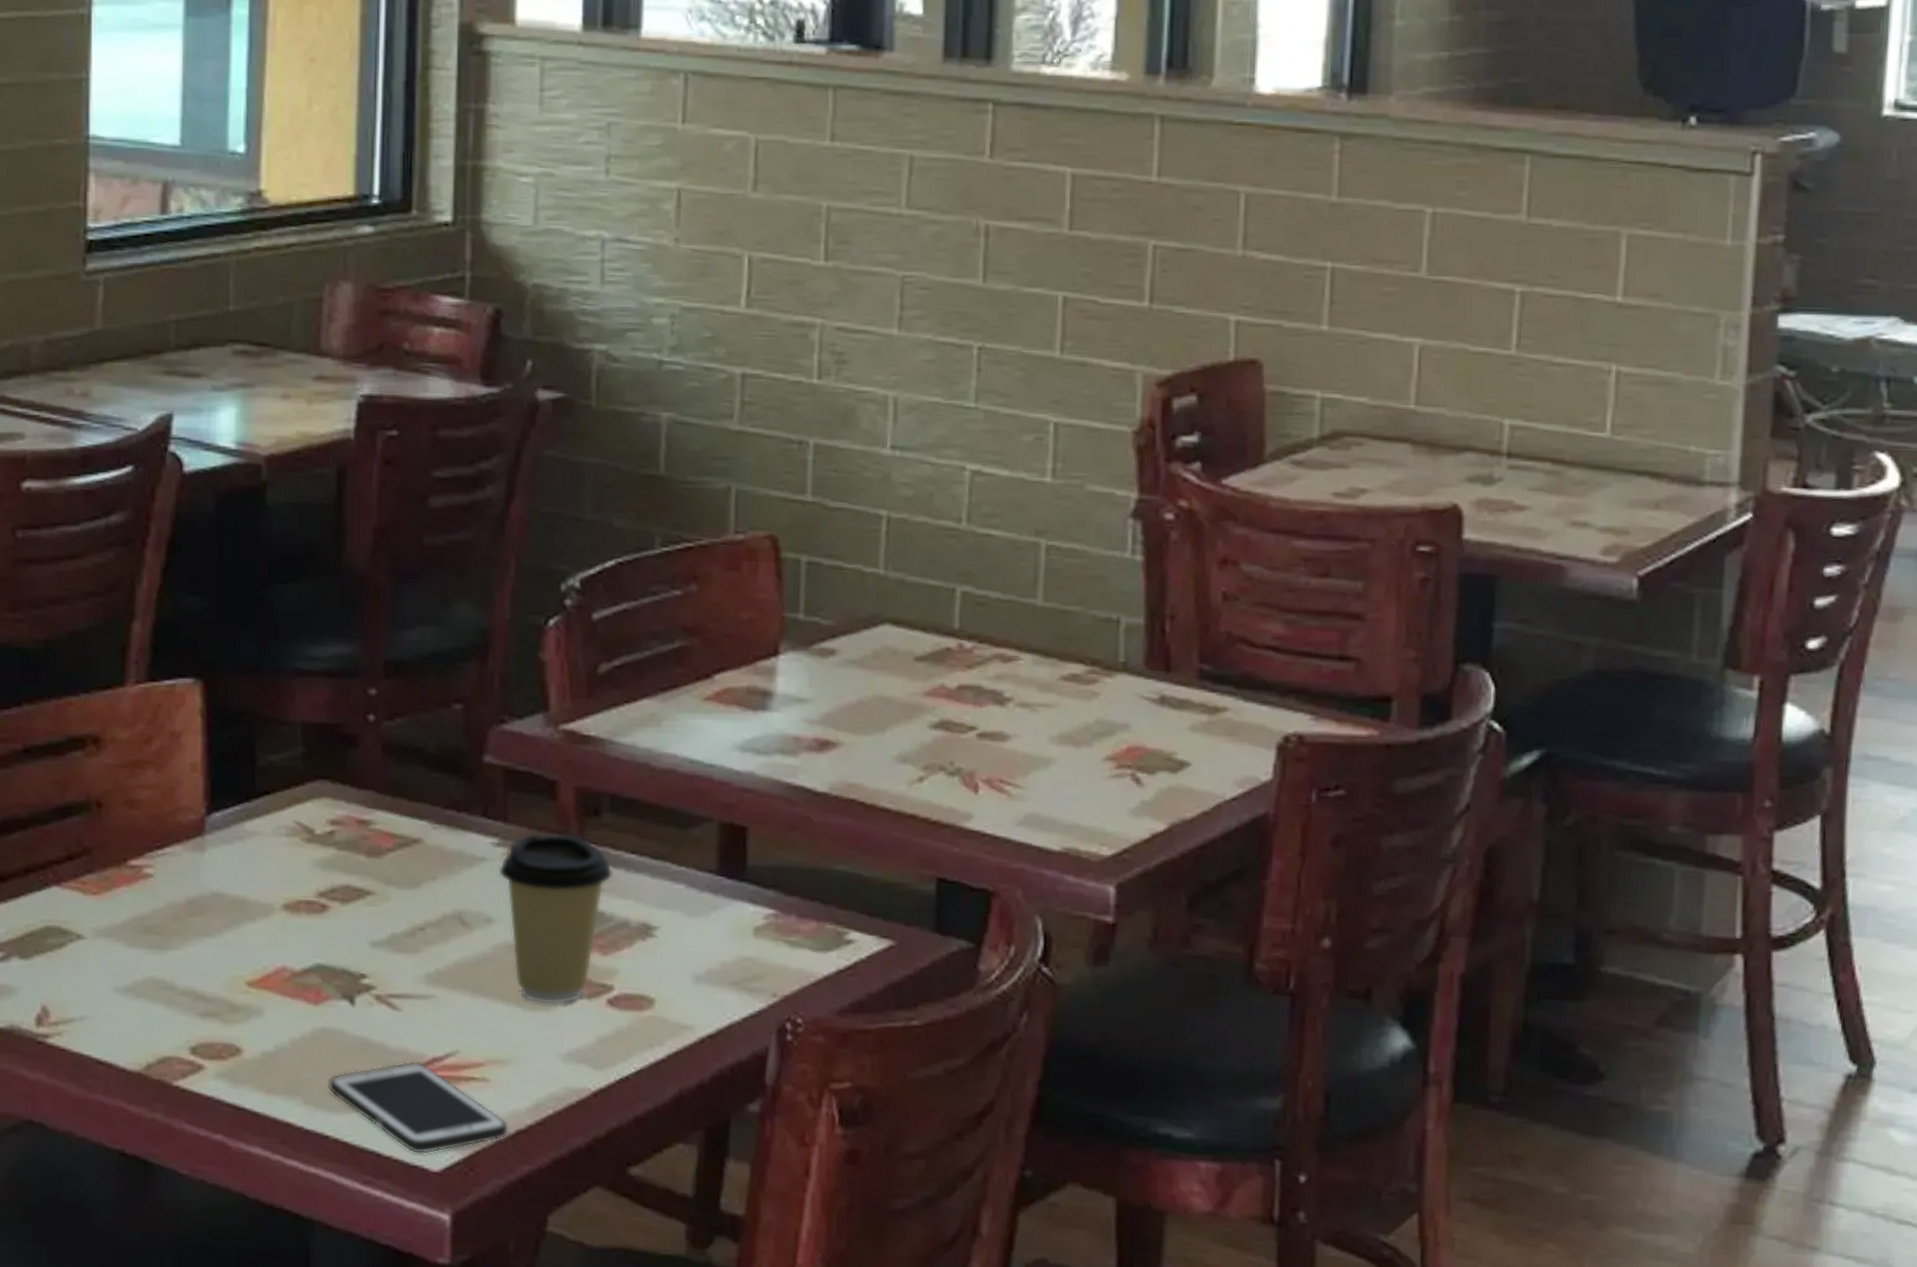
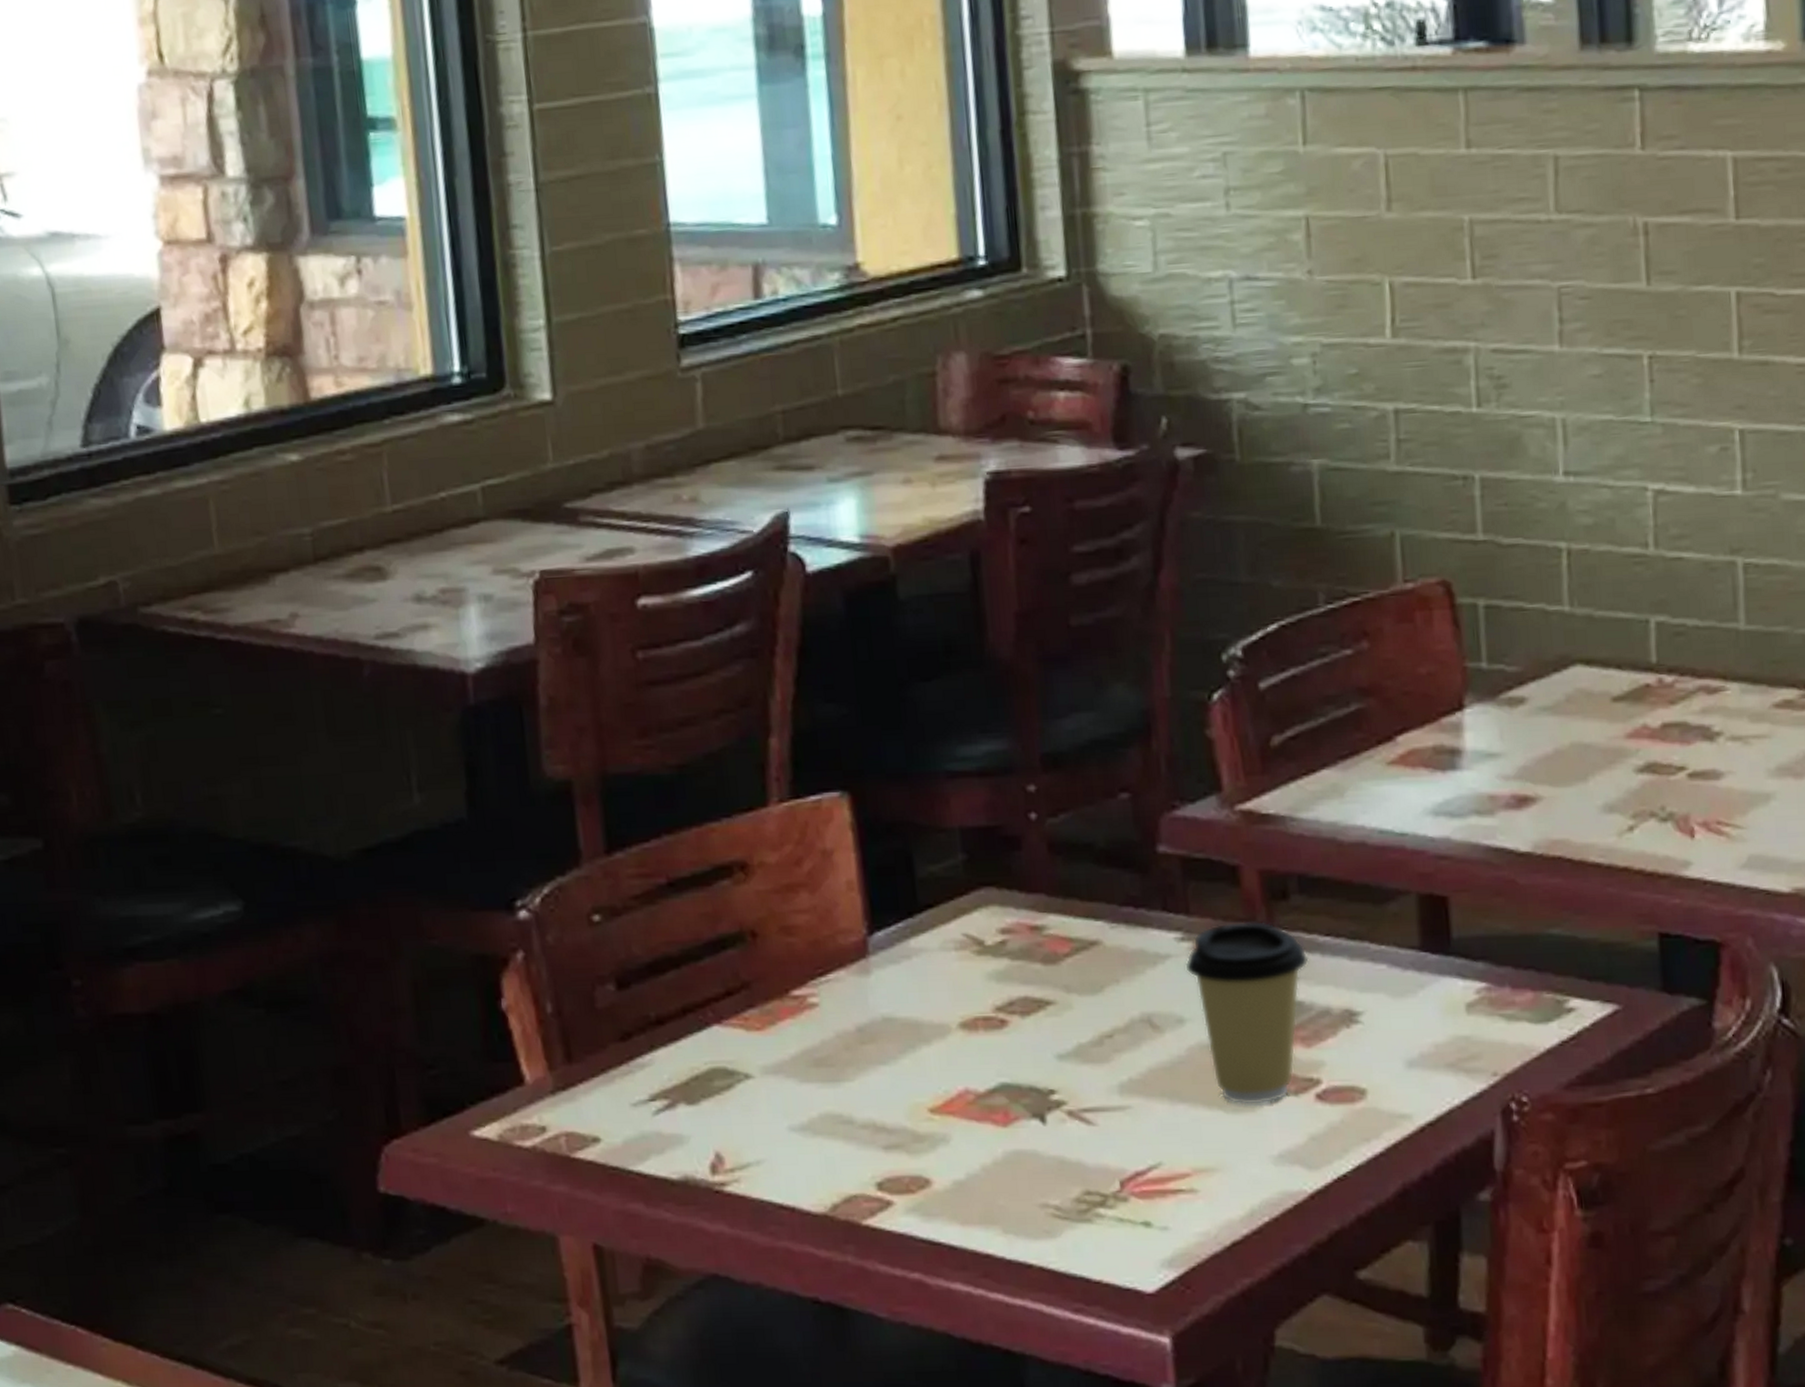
cell phone: present [327,1061,509,1155] -> none [1025,1177,1224,1276]

